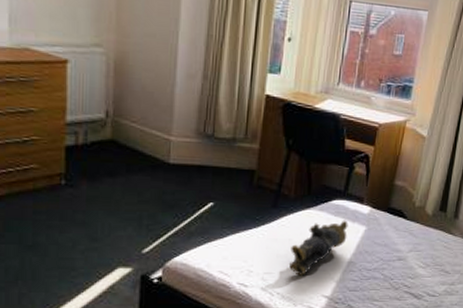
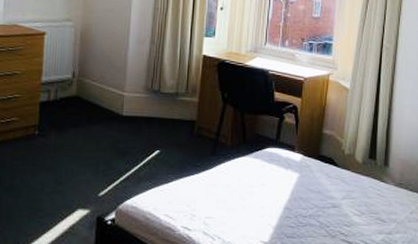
teddy bear: present [289,220,348,276] -> none [229,167,282,221]

